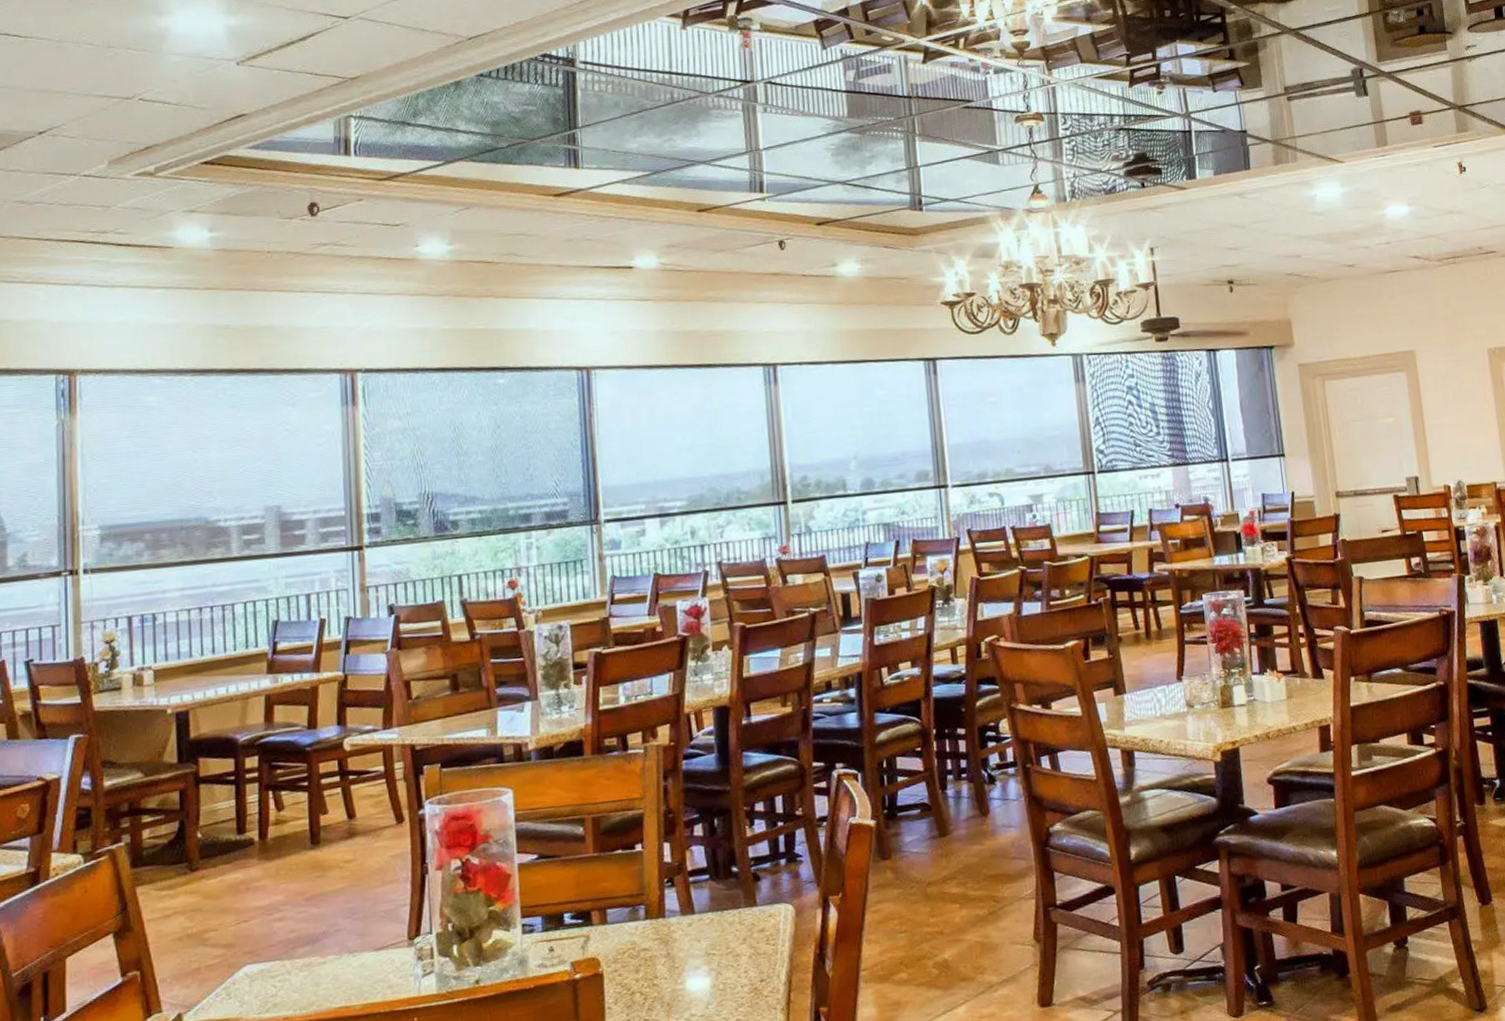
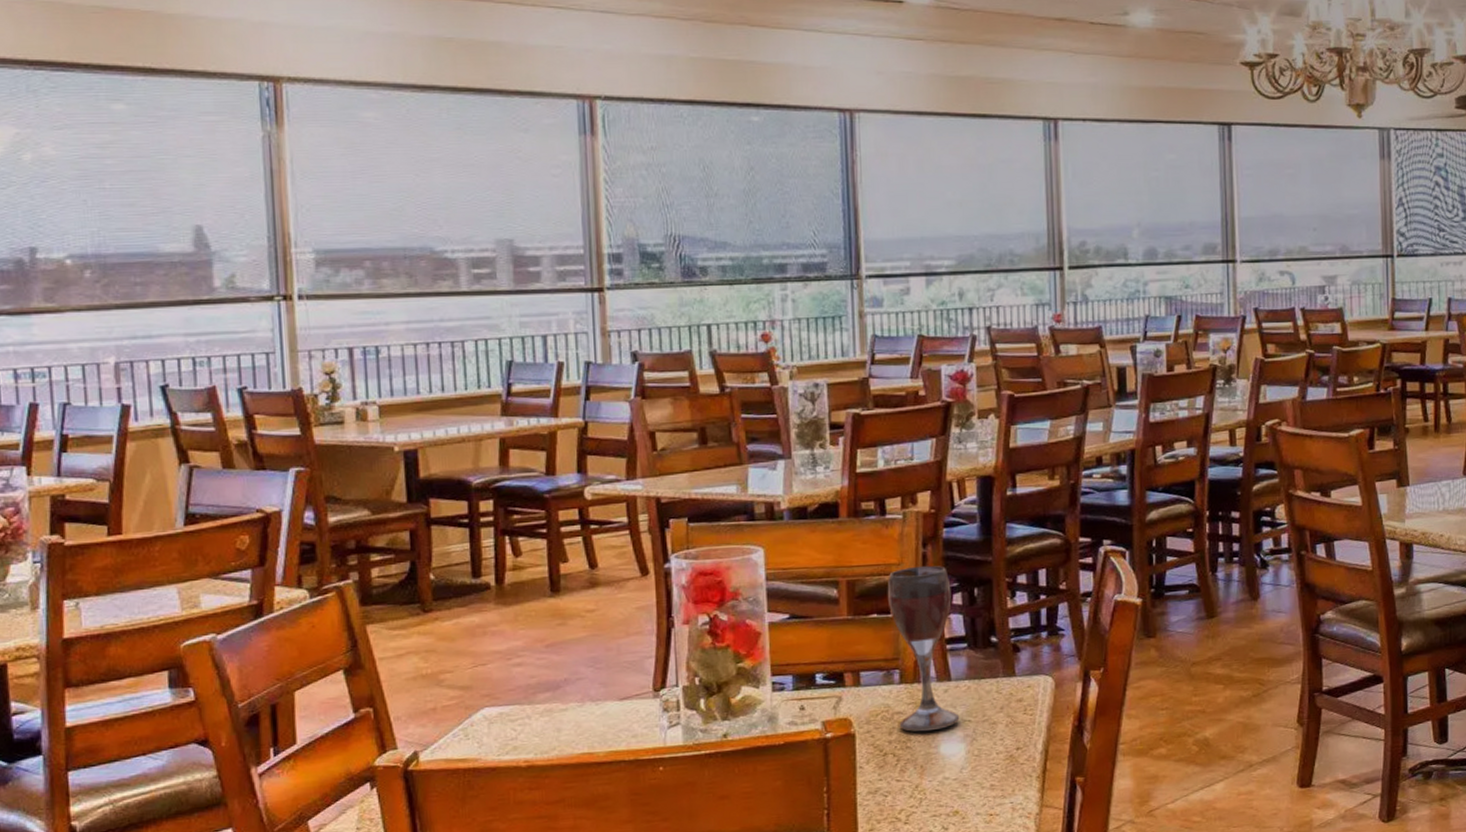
cup: none [630,798,705,969] -> present [887,565,960,732]

